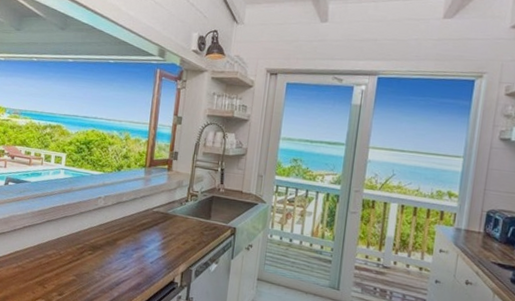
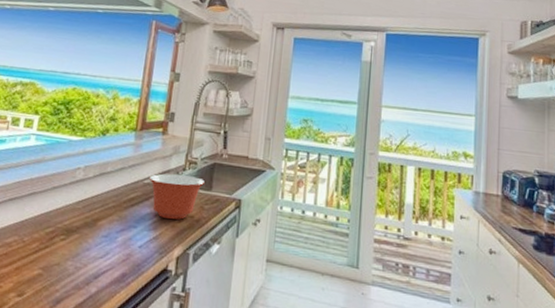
mixing bowl: none [157,204,205,242] -> present [149,173,206,220]

